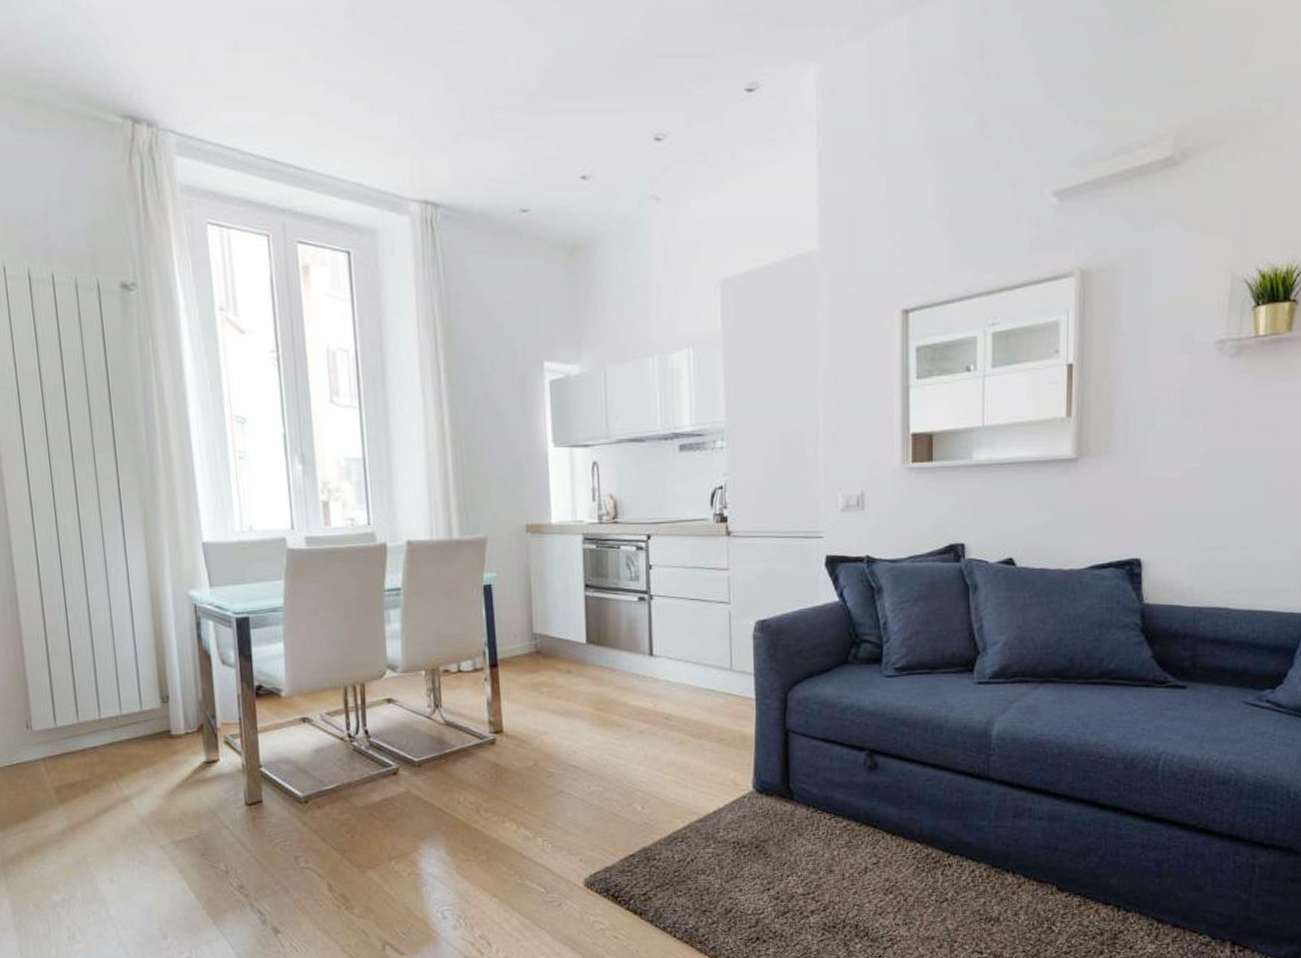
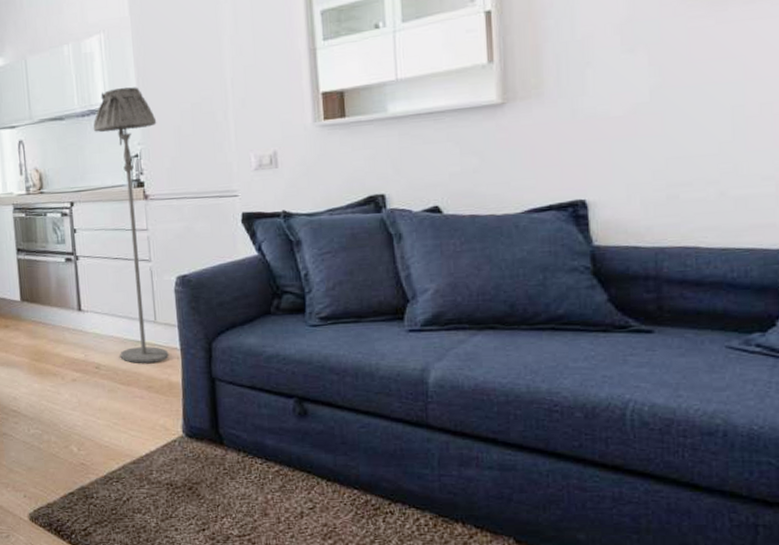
floor lamp: none [676,410,744,714] -> present [93,87,169,363]

